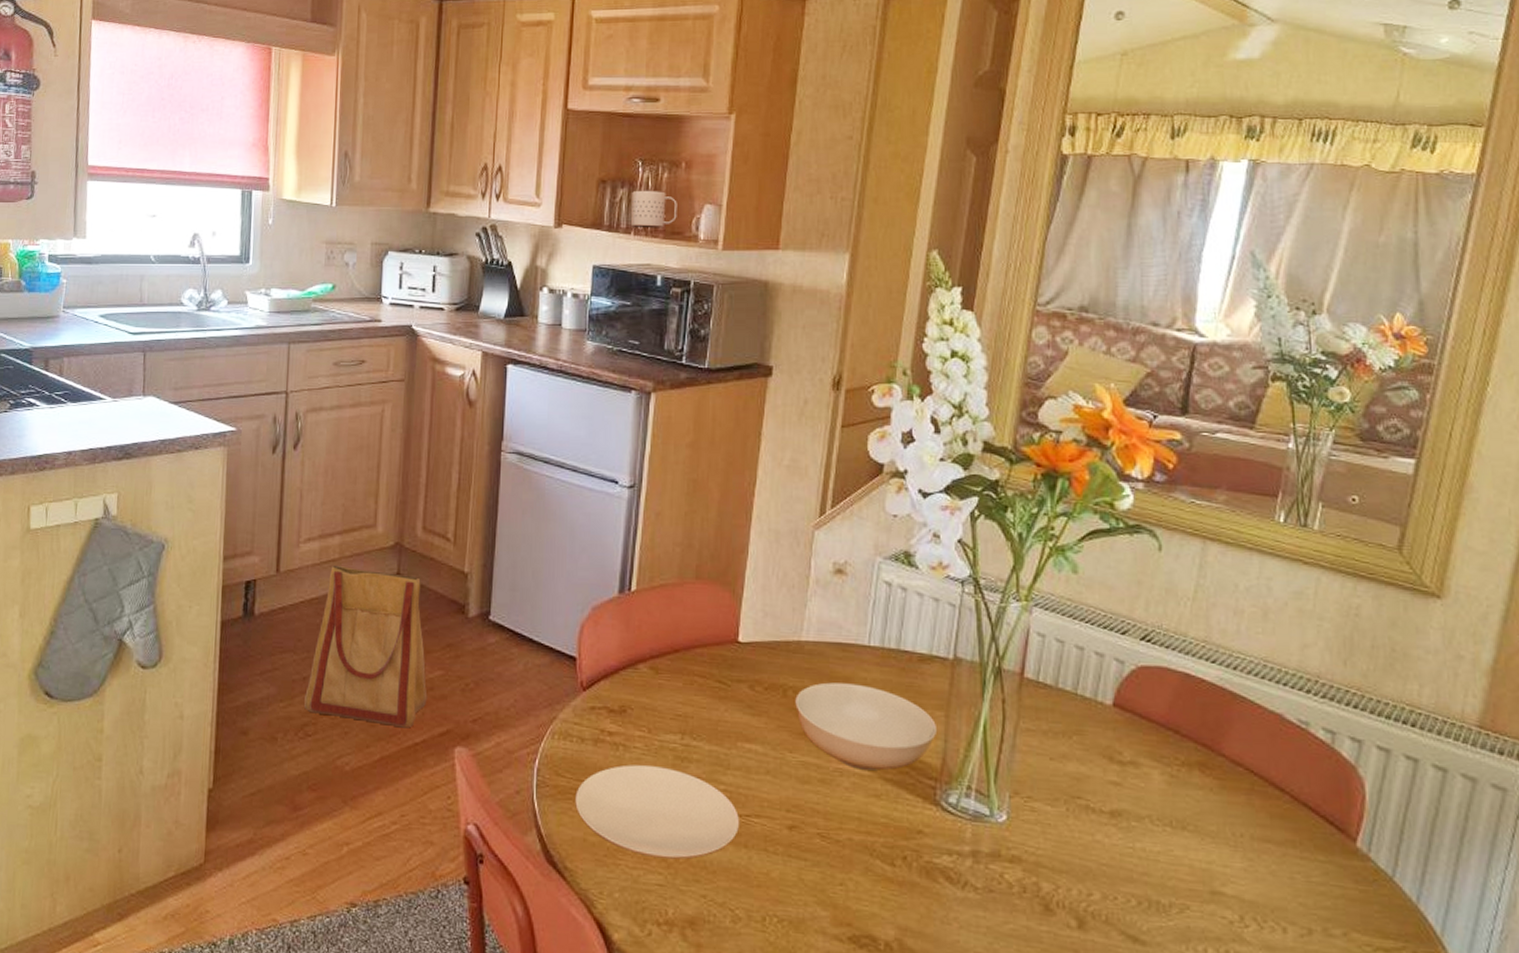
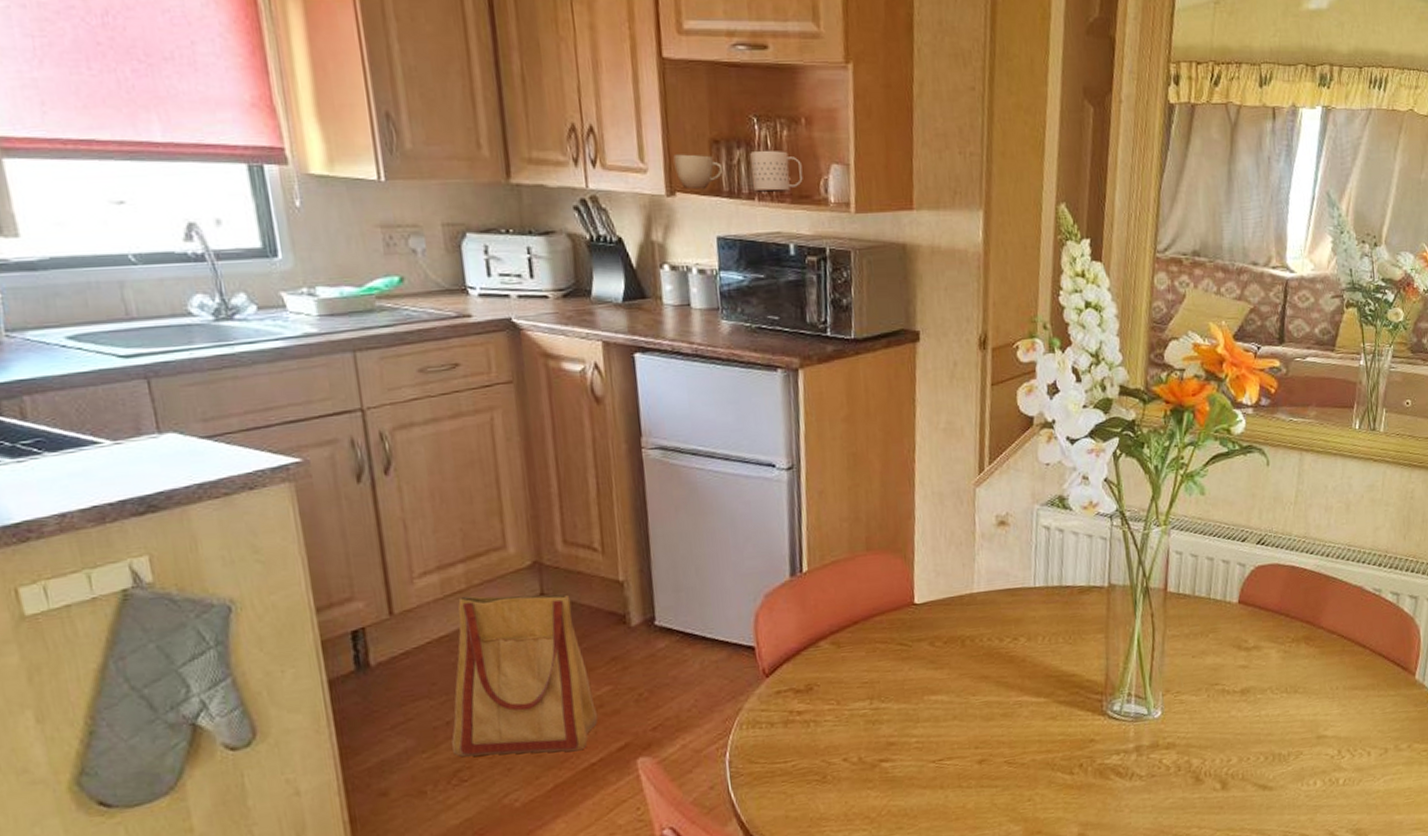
cup: none [564,192,606,223] -> present [673,154,724,190]
plate: present [575,764,739,860] -> none [771,733,934,818]
bowl: present [795,682,938,771] -> none [973,623,1100,699]

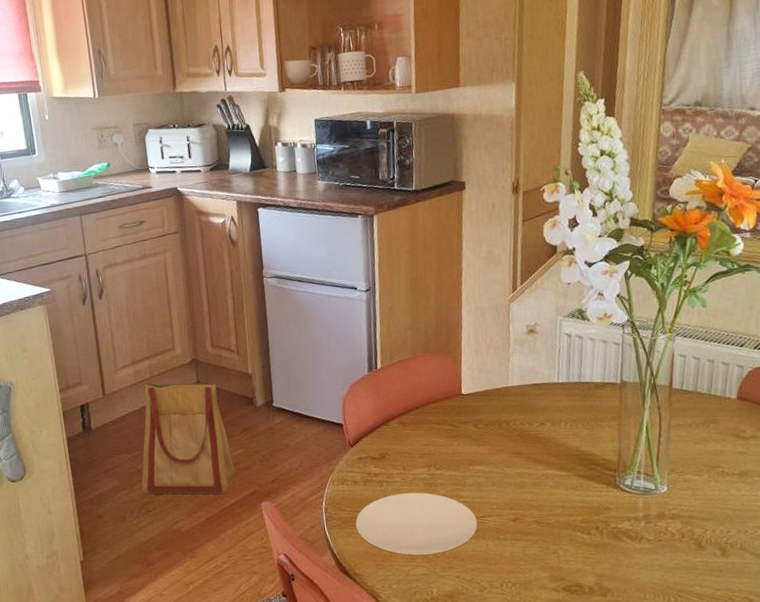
plate: none [771,733,934,818] -> present [355,492,477,557]

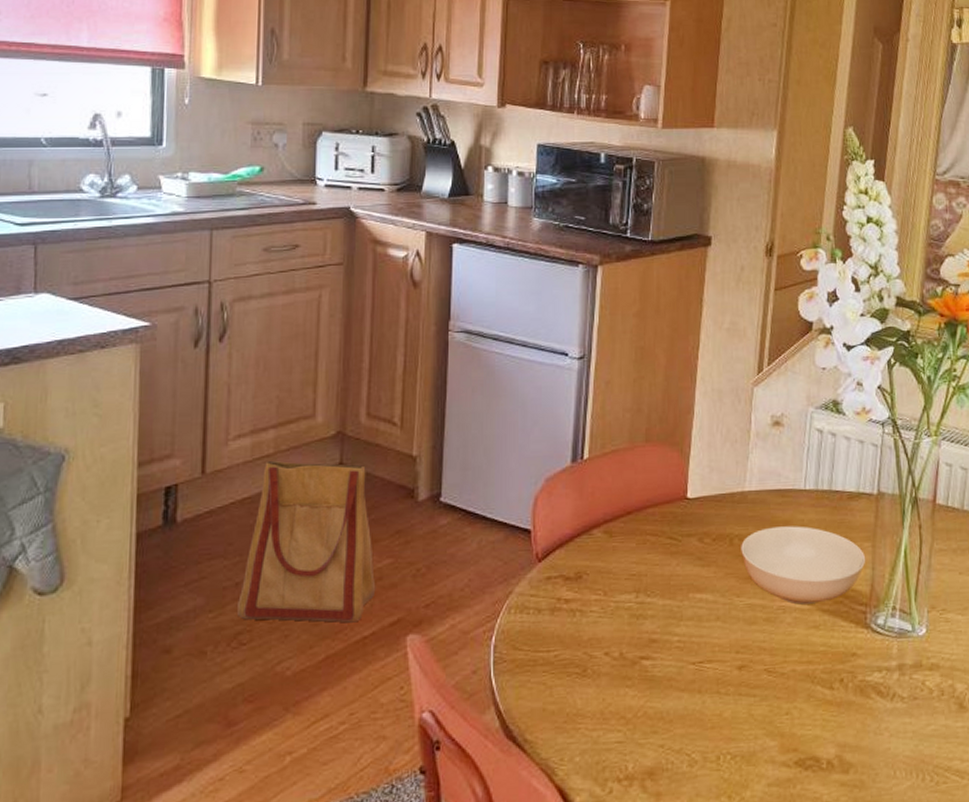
cup: present [284,59,319,86] -> none [507,72,549,103]
mug: present [337,50,377,84] -> none [573,71,618,108]
plate: present [355,492,477,557] -> none [533,626,693,717]
bowl: none [508,411,614,472] -> present [741,526,866,605]

